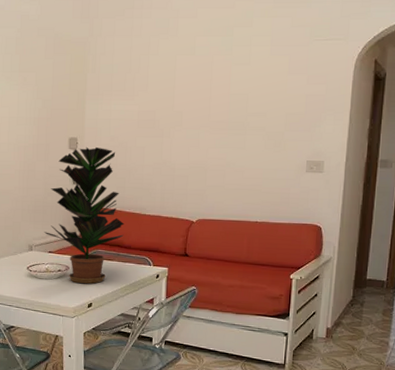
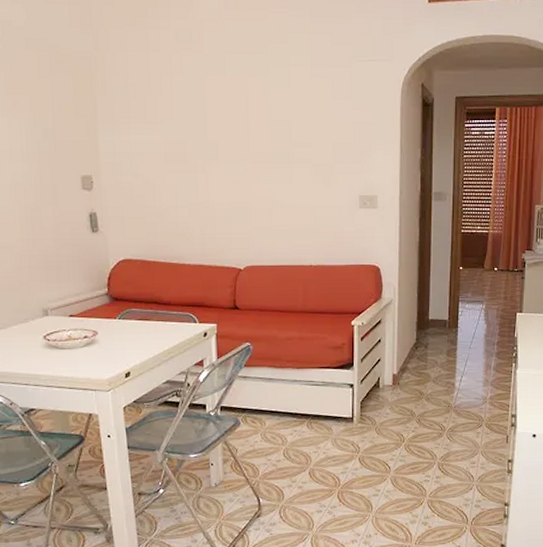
potted plant: present [44,146,125,284] -> none [60,186,161,351]

